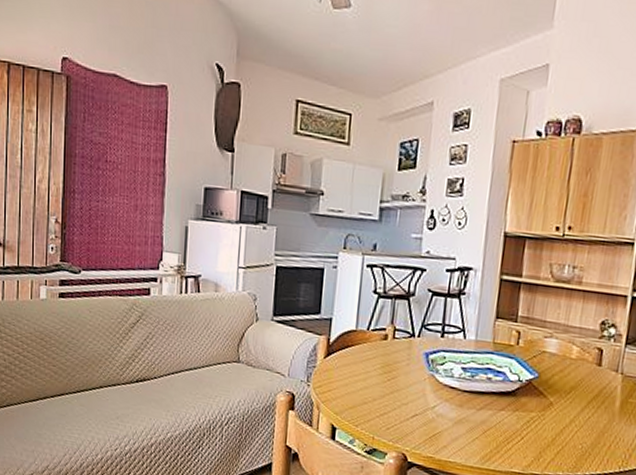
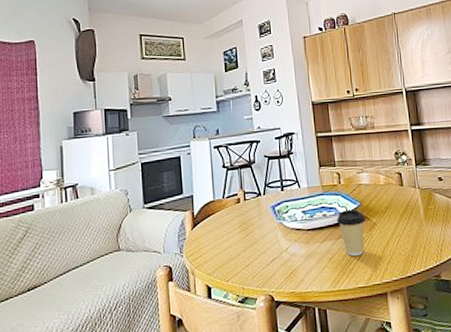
coffee cup: none [502,378,541,437] -> present [336,209,365,257]

